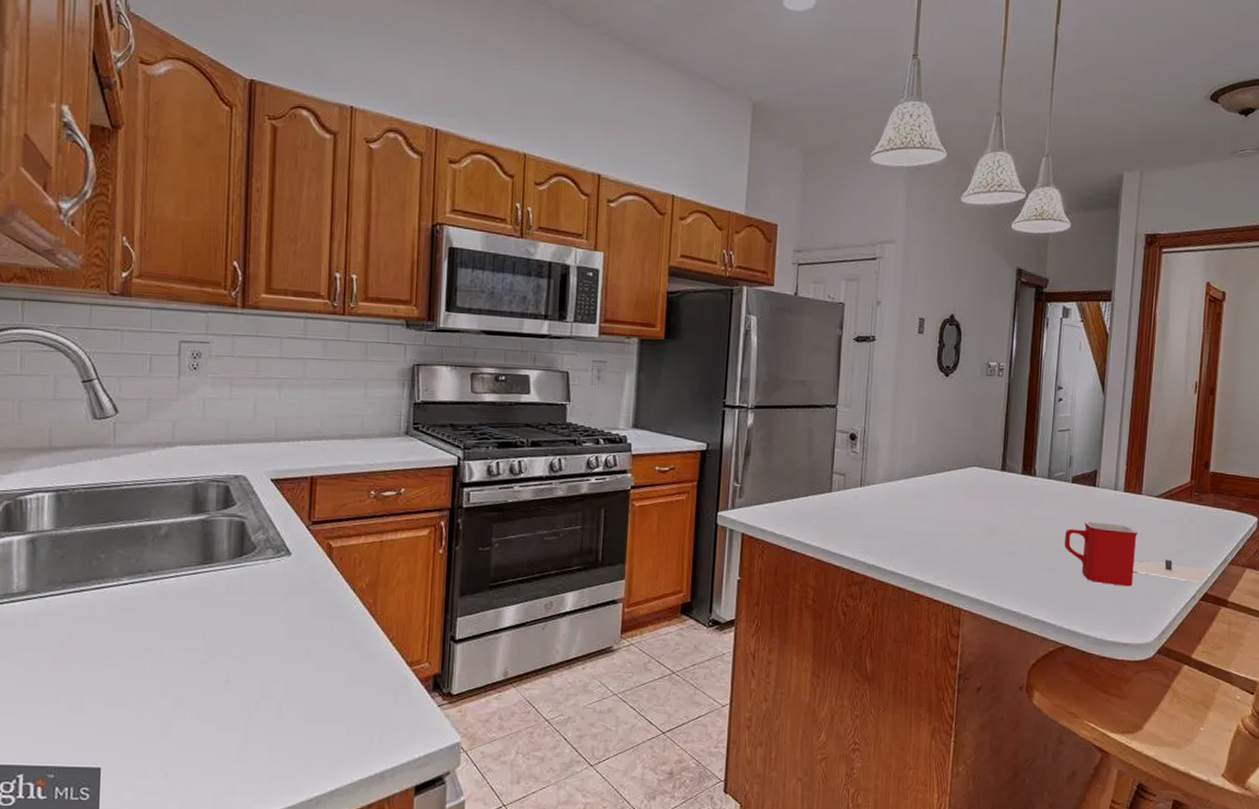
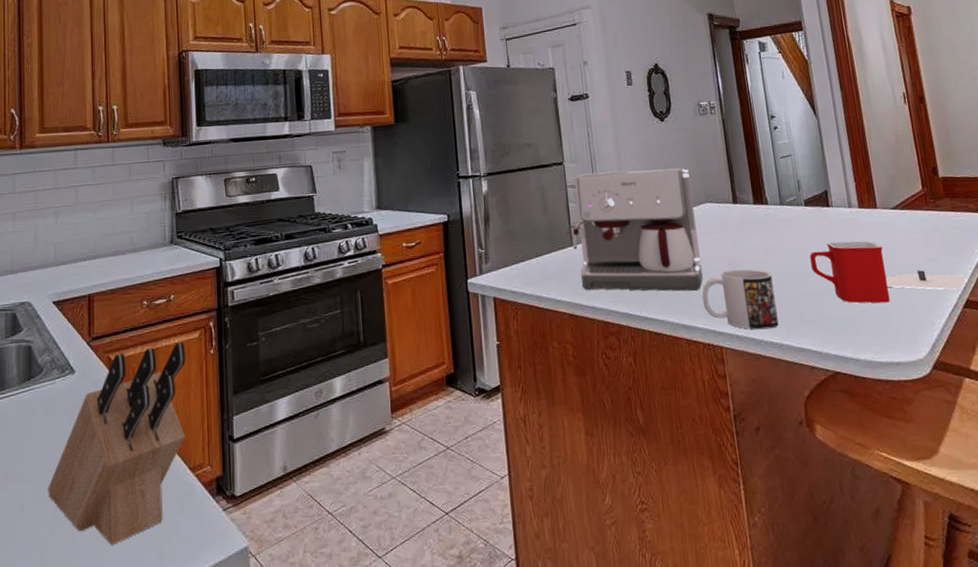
knife block: none [255,537,413,726] -> present [48,342,186,545]
coffee maker: none [832,420,964,552] -> present [573,167,703,292]
mug: none [951,536,1024,598] -> present [701,269,779,330]

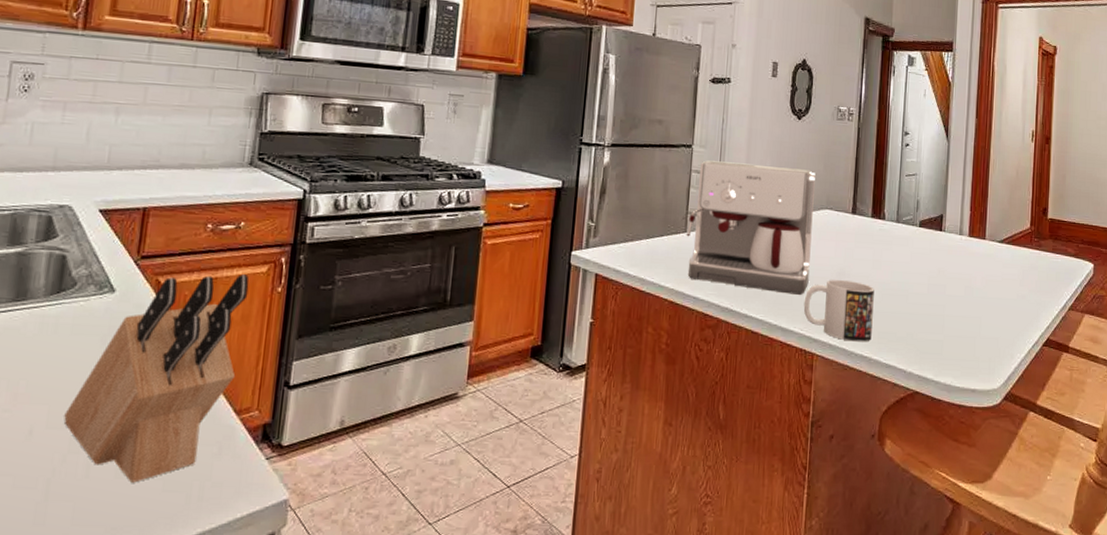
mug: present [810,240,890,304] -> none [913,265,982,332]
smartphone: present [885,270,968,290] -> none [978,305,1053,328]

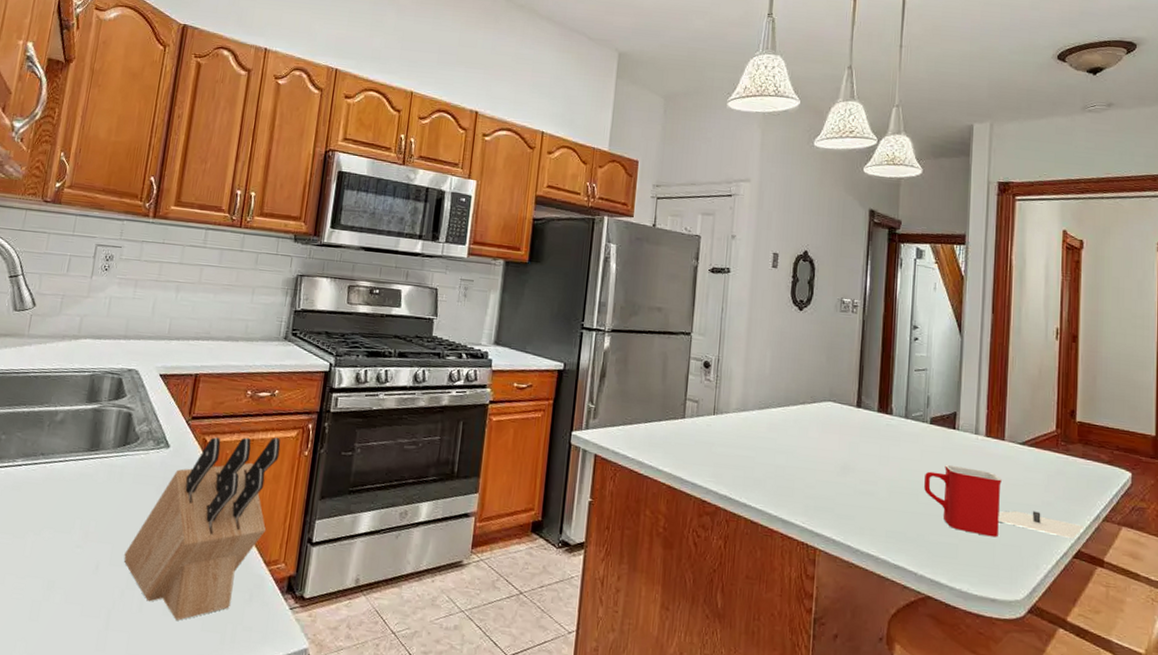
coffee maker: present [686,160,816,295] -> none [685,348,818,487]
mug: present [803,279,874,342] -> none [805,473,881,540]
mug: none [913,265,982,332] -> present [924,464,1002,538]
smartphone: none [978,305,1053,328] -> present [998,510,1084,539]

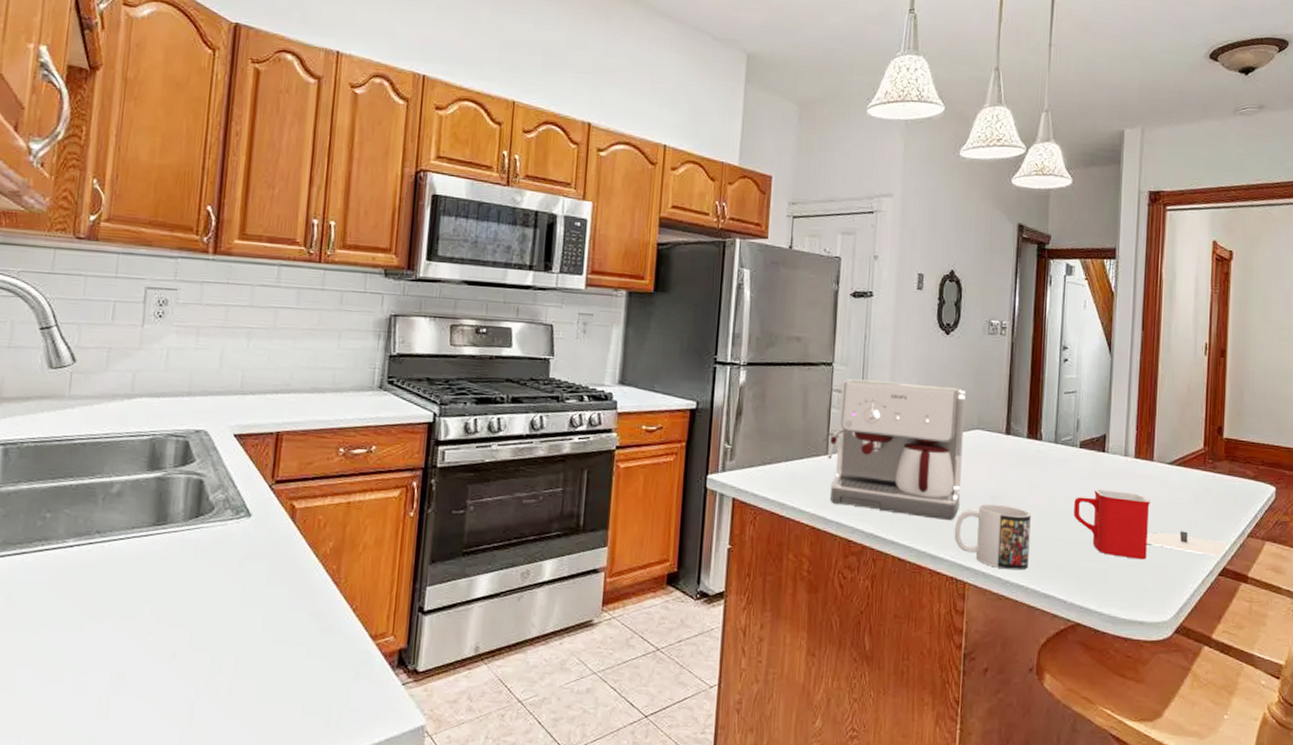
knife block: present [124,437,281,621] -> none [205,499,382,706]
coffee maker: none [685,348,818,487] -> present [828,379,966,520]
mug: none [805,473,881,540] -> present [954,503,1031,571]

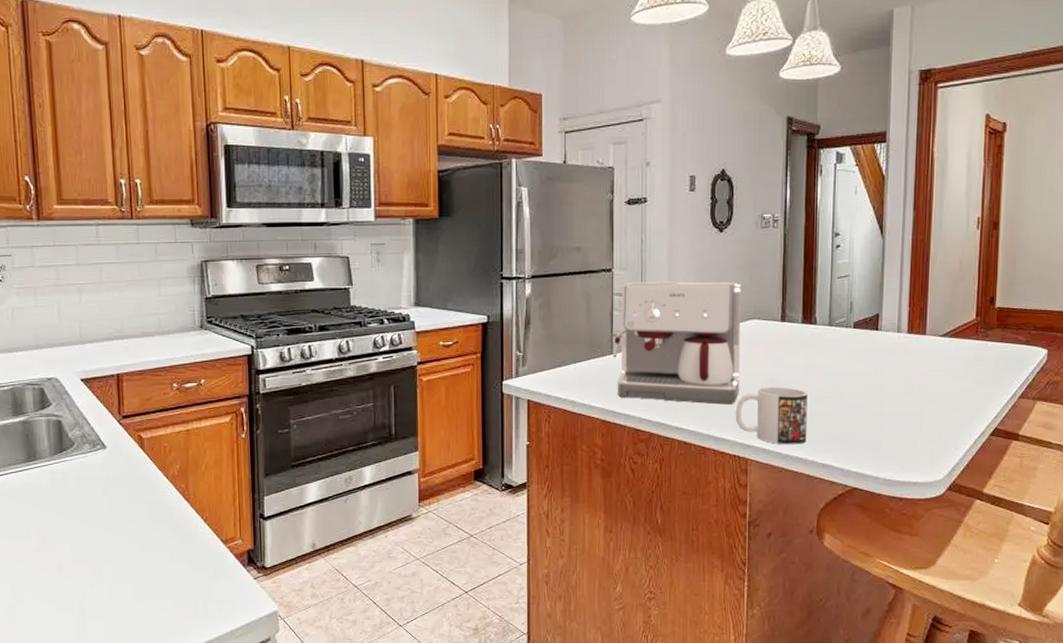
mug: present [1074,488,1150,560] -> none [849,364,923,427]
smartphone: present [1146,531,1230,556] -> none [919,398,1001,418]

